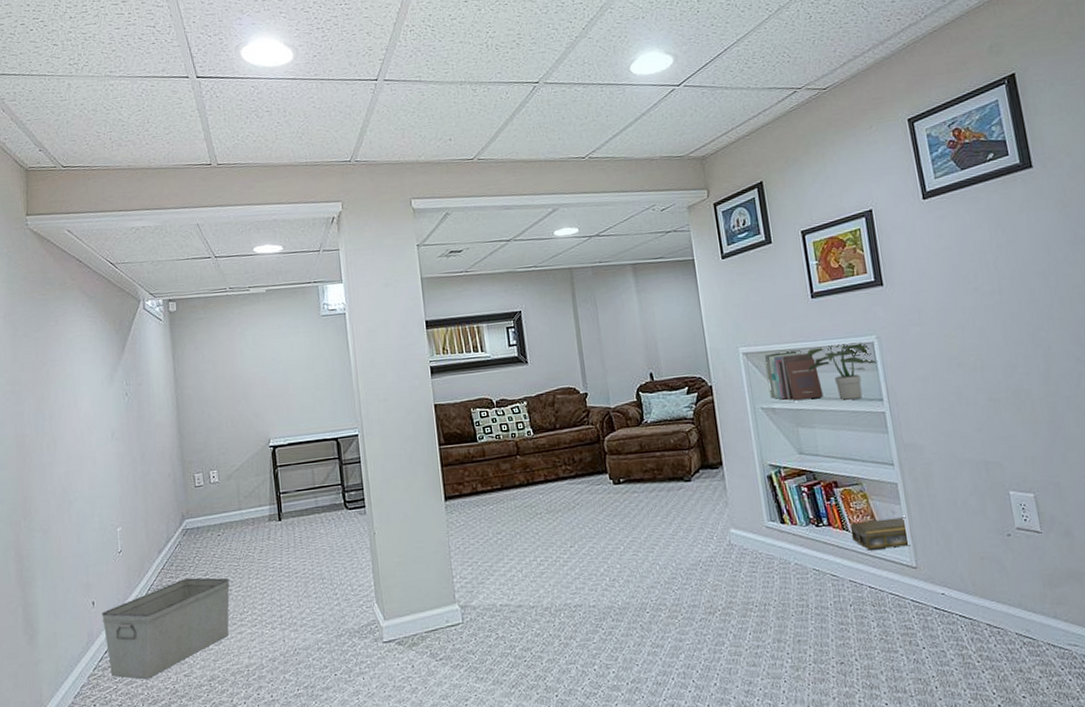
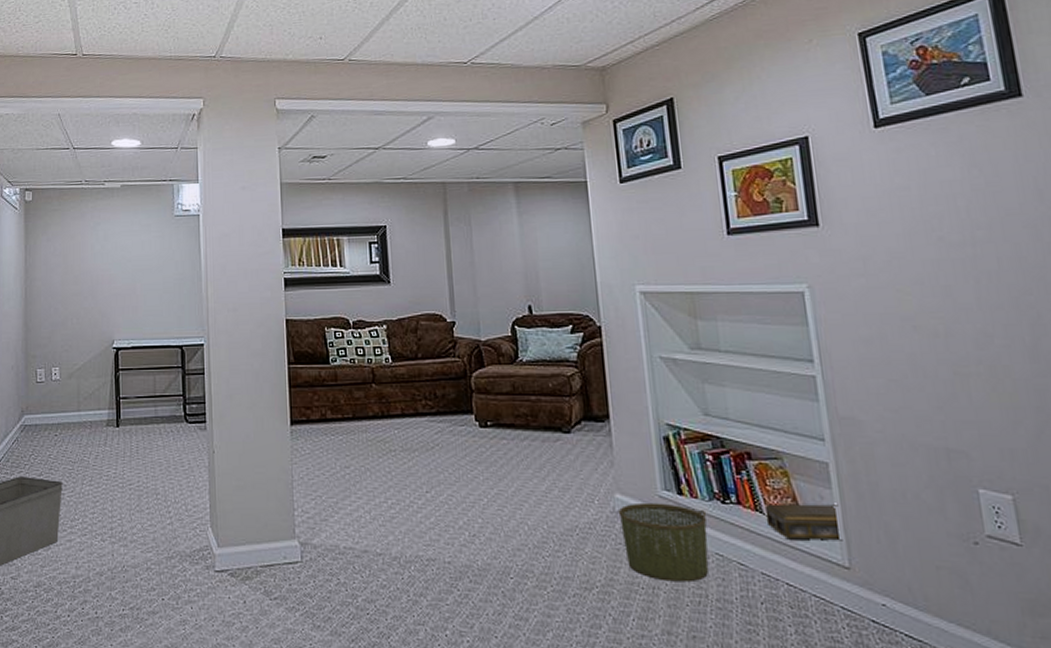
basket: none [733,532,808,598] -> present [618,502,709,582]
books: present [765,351,823,401] -> none [666,295,738,353]
potted plant: present [807,342,878,400] -> none [719,290,809,357]

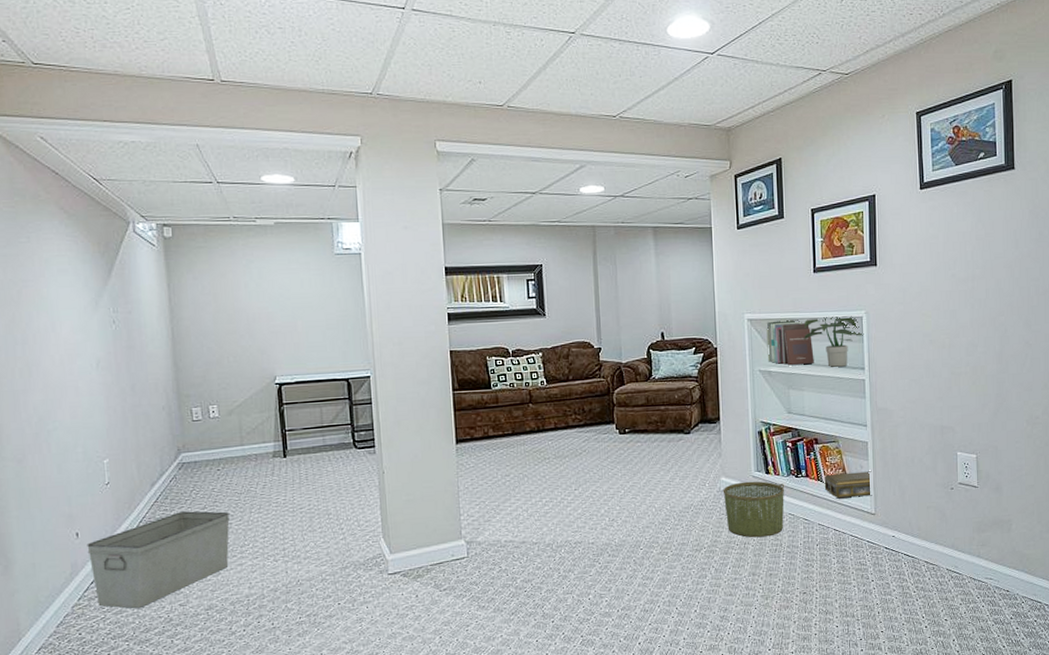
books: none [666,295,738,353] -> present [766,321,814,366]
potted plant: none [719,290,809,357] -> present [804,316,864,367]

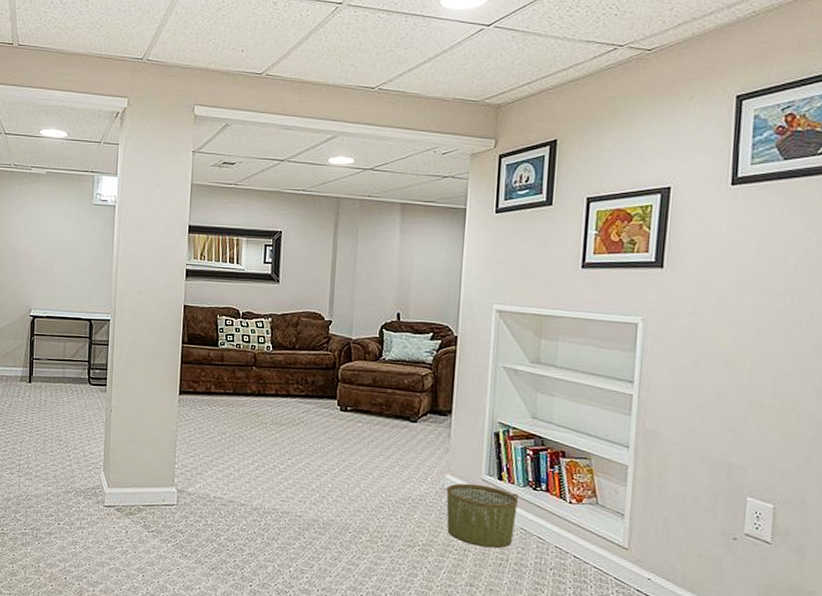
books: present [766,321,814,366] -> none [514,316,572,369]
potted plant: present [804,316,864,367] -> none [561,317,638,377]
decorative box: present [824,471,872,499] -> none [567,493,629,528]

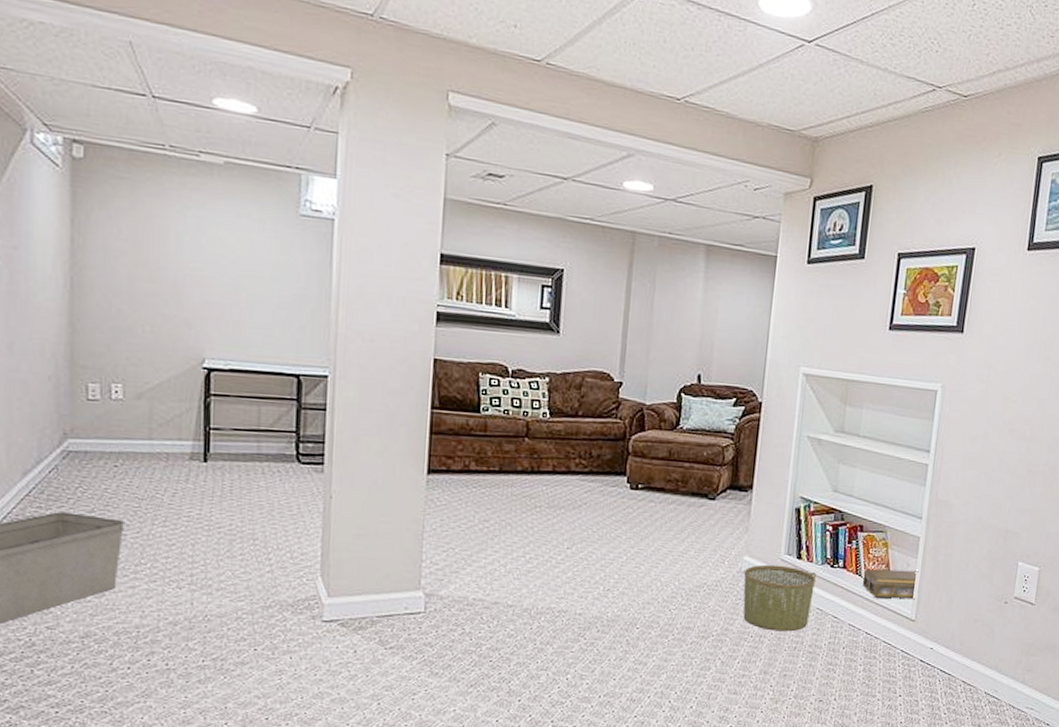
decorative box: none [567,493,629,528] -> present [862,568,919,600]

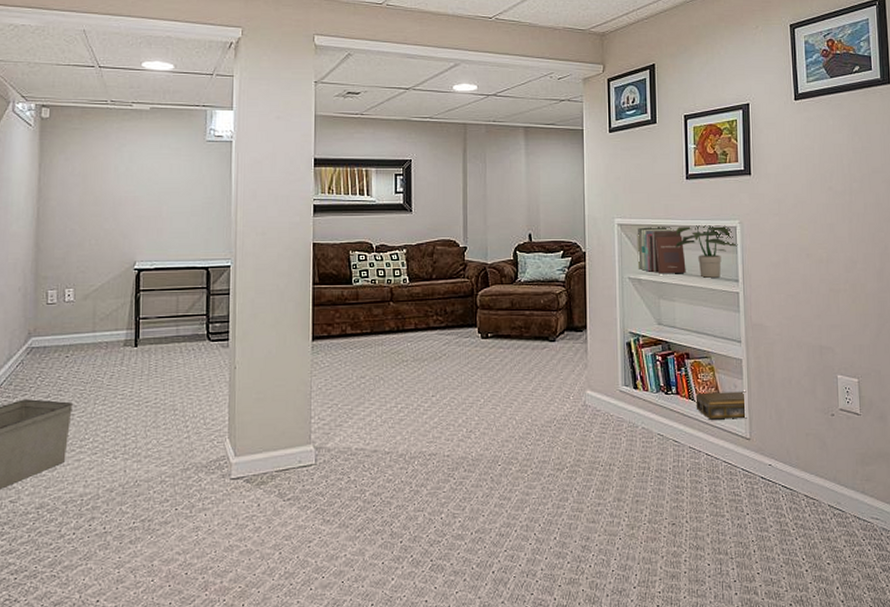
basket: present [743,564,816,632] -> none [588,396,653,459]
books: none [819,381,875,438] -> present [637,228,686,274]
potted plant: none [865,383,936,446] -> present [675,224,738,278]

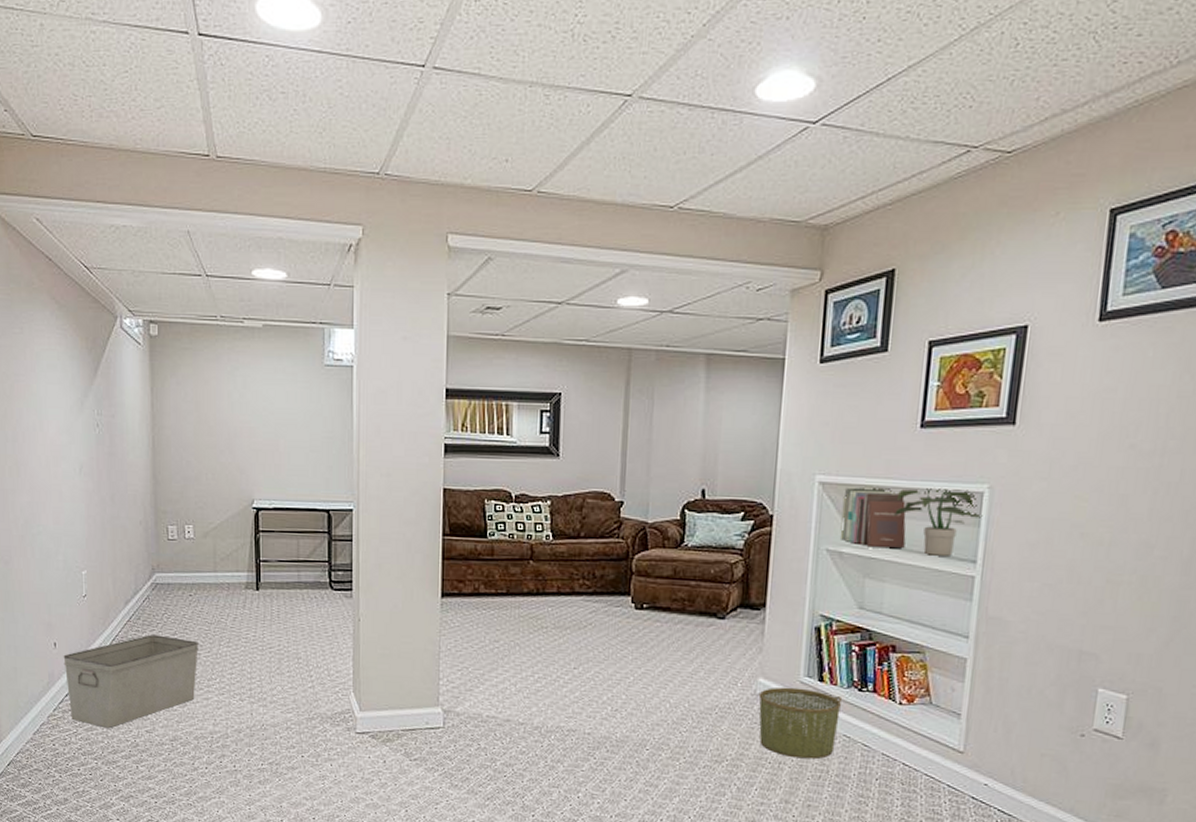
basket: none [588,396,653,459] -> present [758,687,841,759]
decorative box: present [695,391,747,420] -> none [896,693,967,729]

